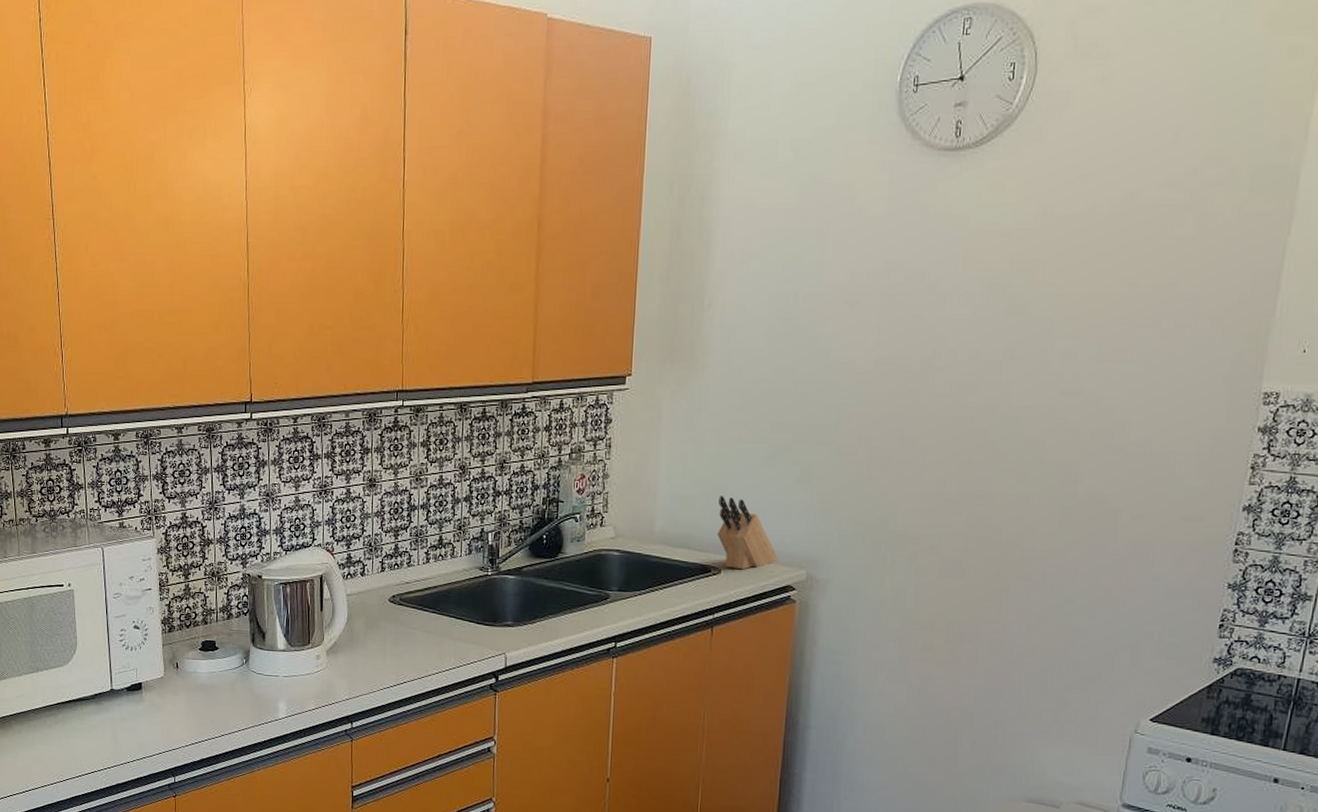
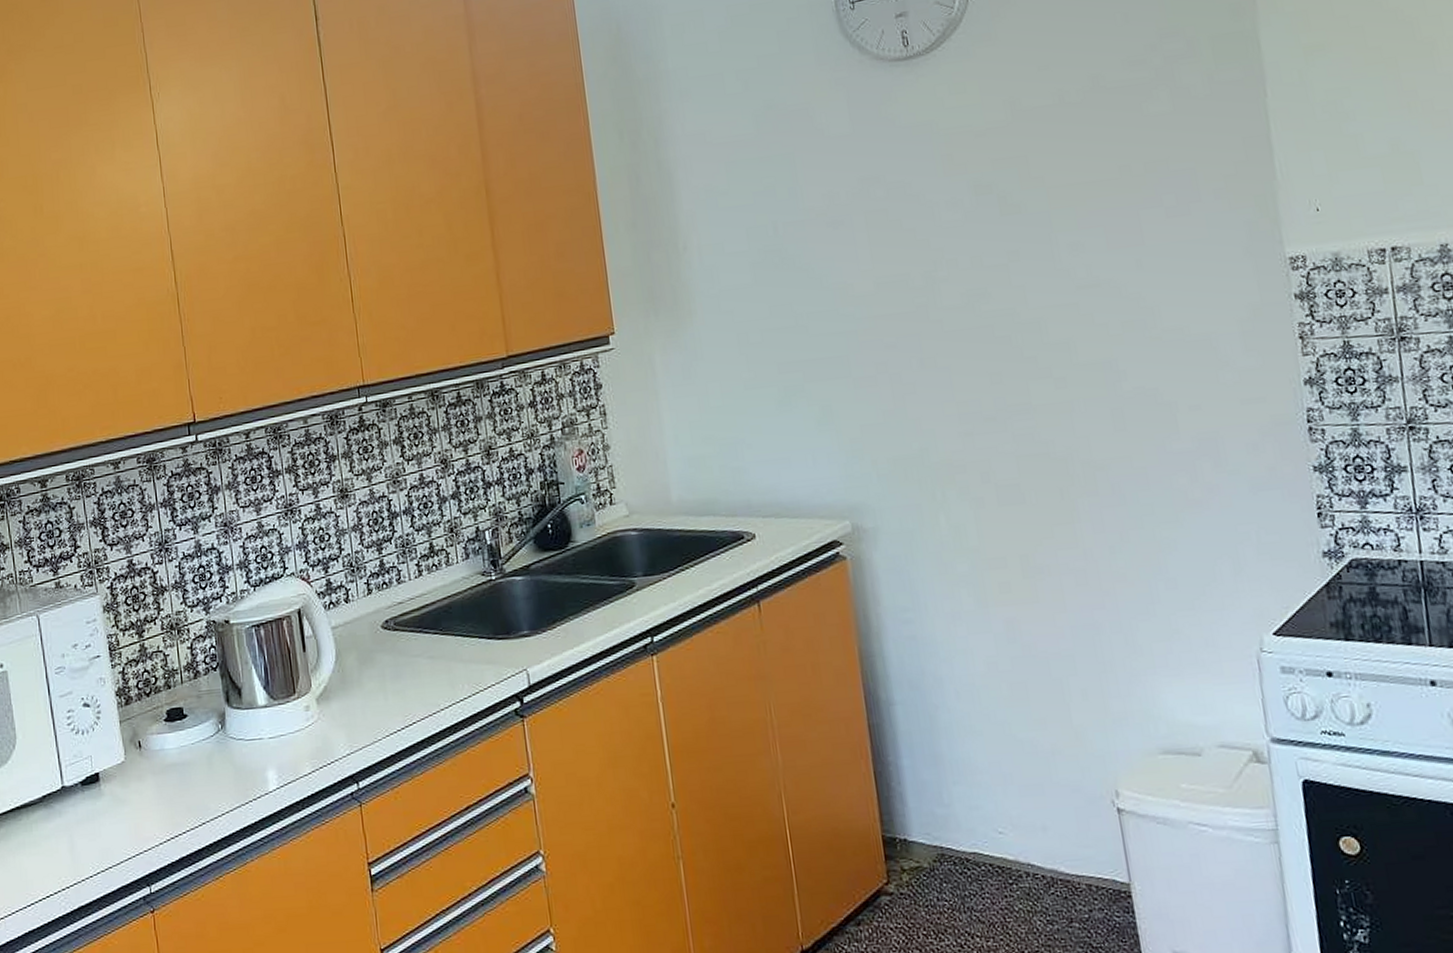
knife block: present [717,496,779,570] -> none [736,450,817,531]

